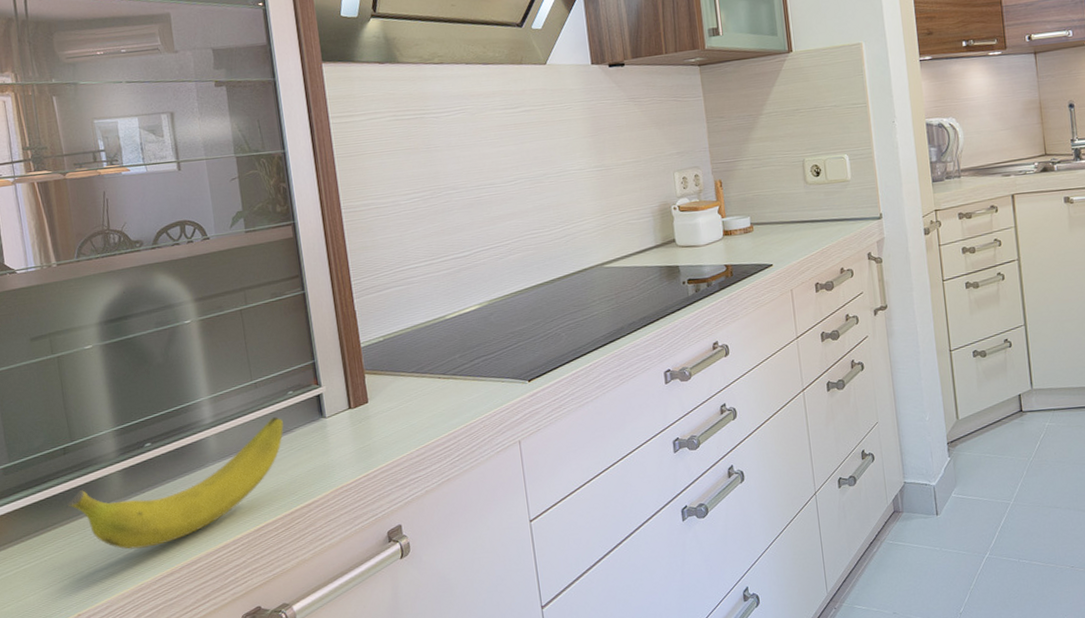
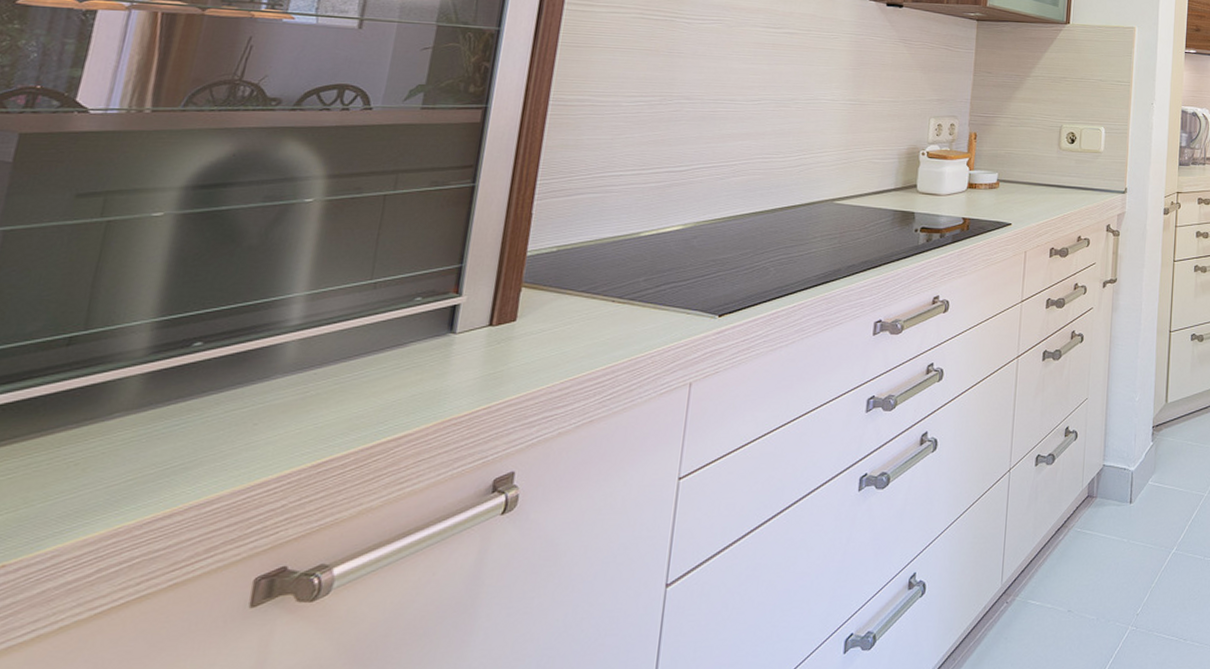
banana: present [67,417,284,550] -> none [45,326,398,480]

